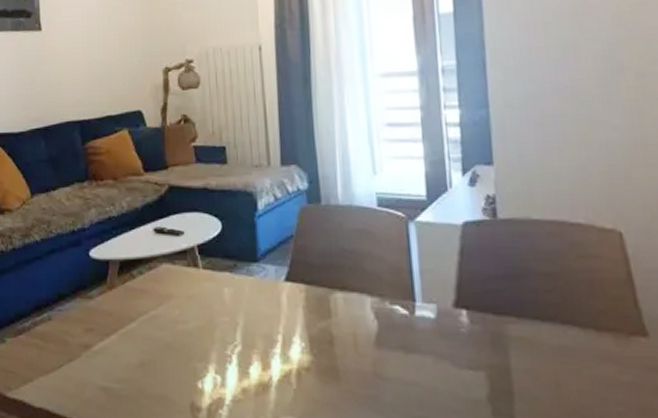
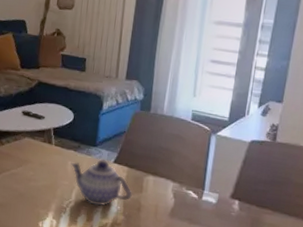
teapot: none [227,279,318,346] -> present [70,159,132,207]

